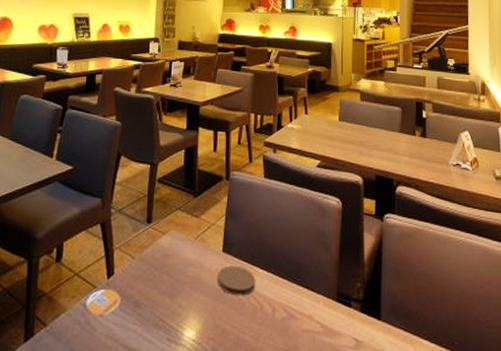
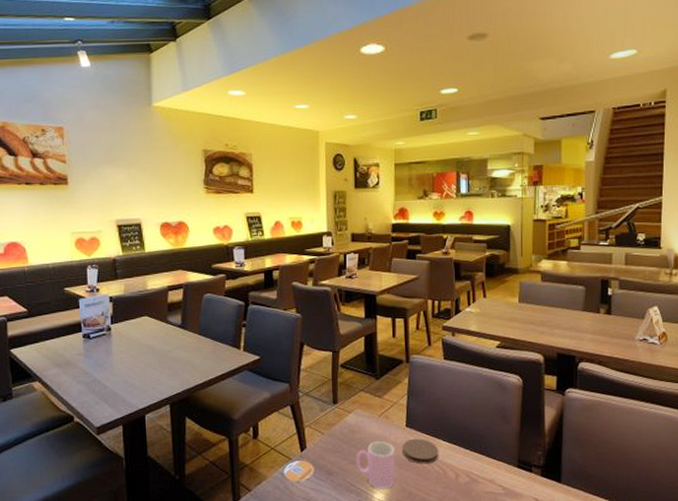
cup: none [167,268,209,325] -> present [356,441,396,489]

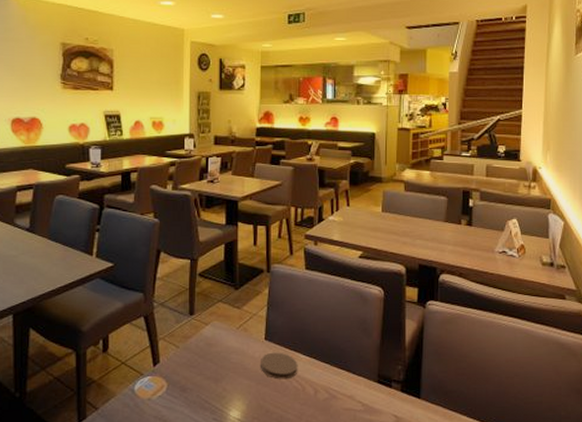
cup: present [356,441,396,489] -> none [211,355,253,406]

